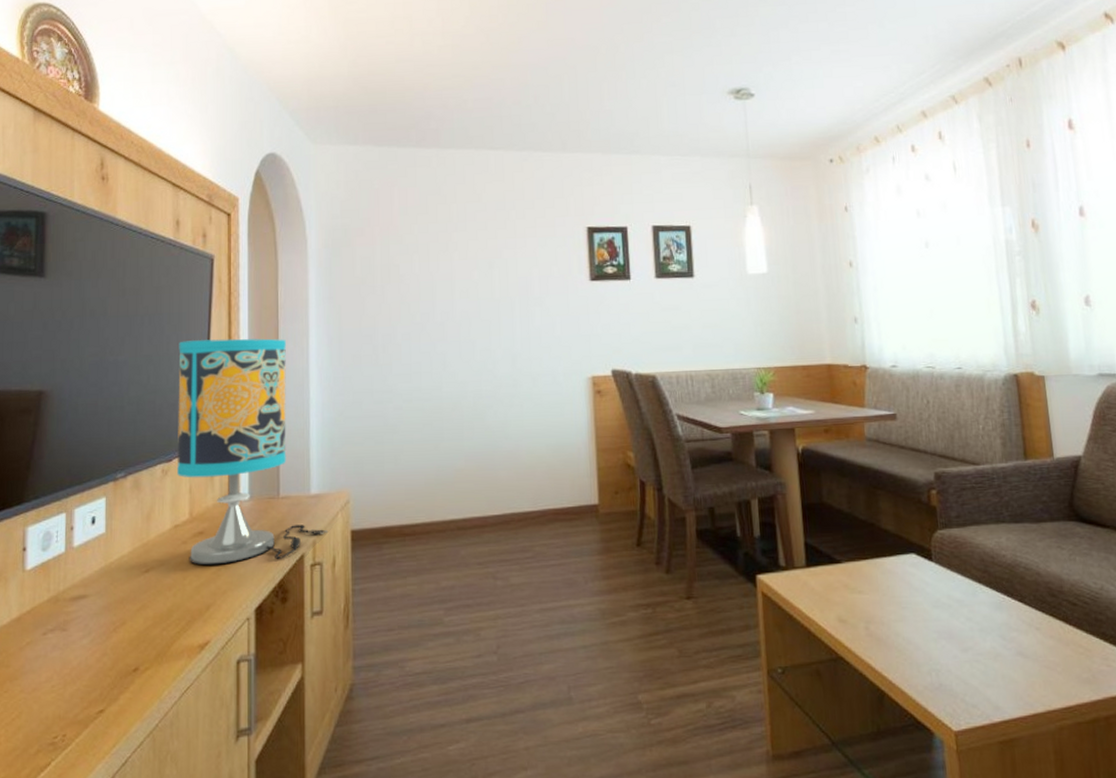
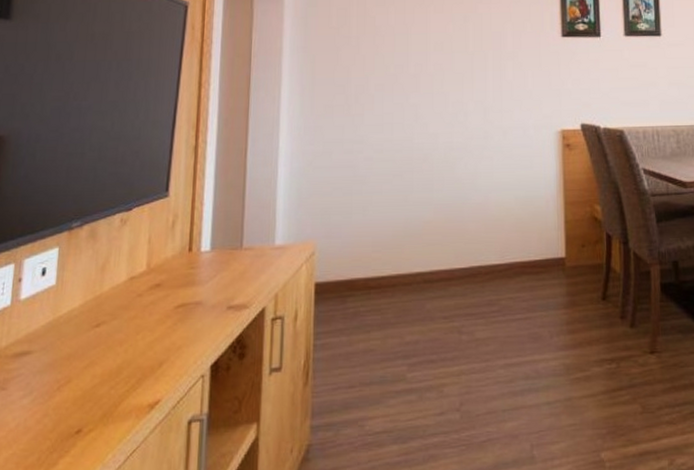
table lamp: present [177,338,328,566] -> none [137,86,291,320]

